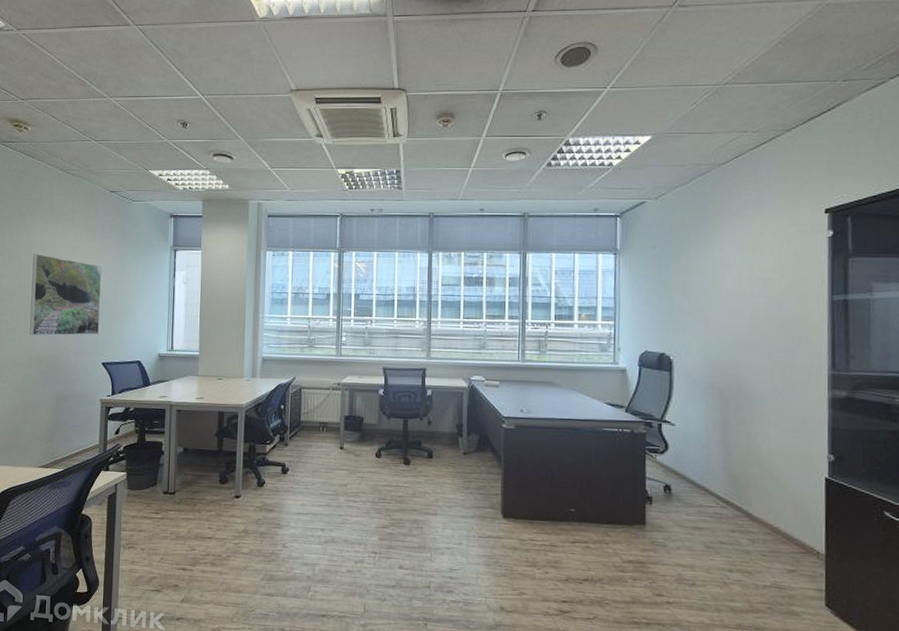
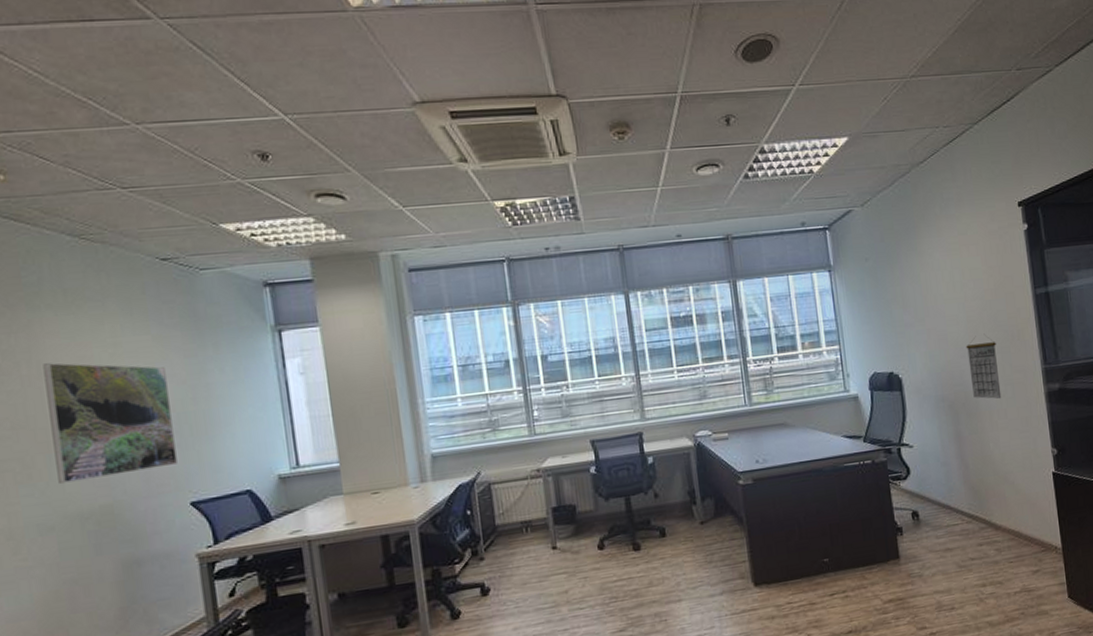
calendar: none [745,331,779,396] -> present [966,333,1002,399]

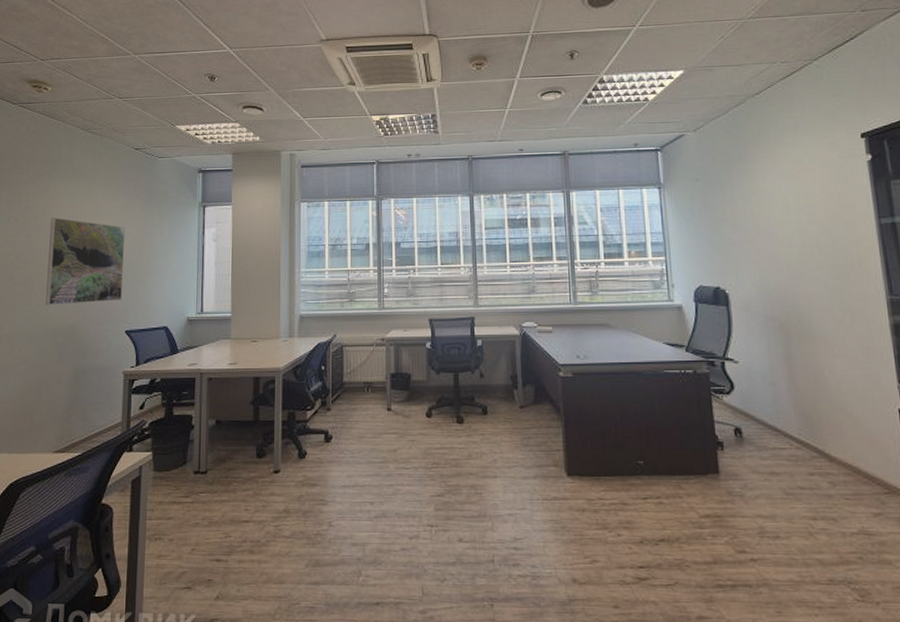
calendar: present [966,333,1002,399] -> none [799,258,839,326]

